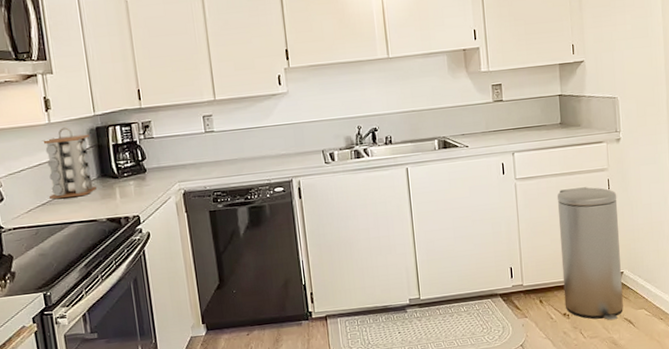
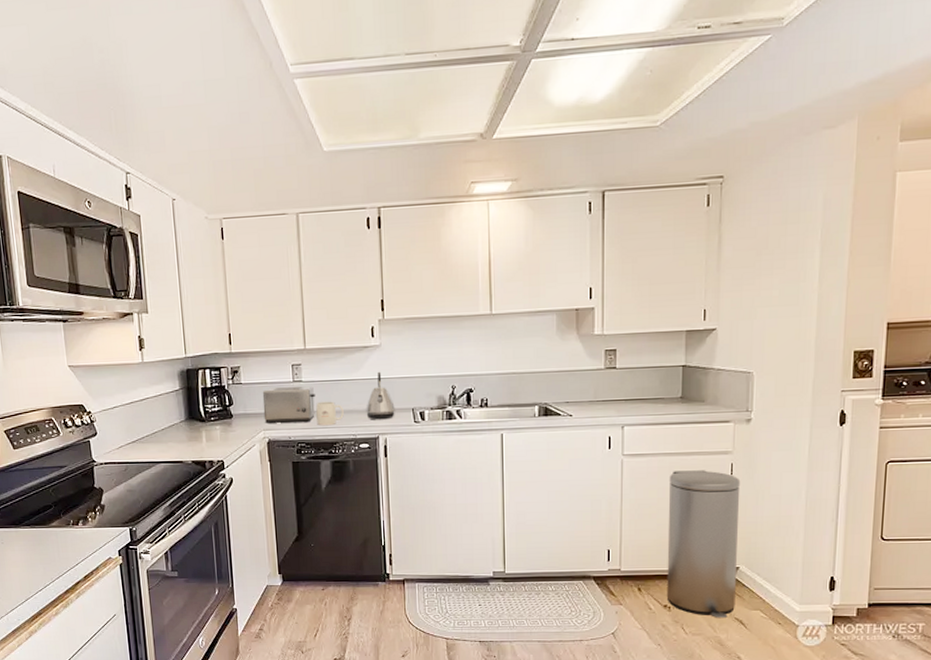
spice rack: present [41,127,98,200] -> none [134,367,185,438]
toaster: none [175,135,229,175] -> present [262,386,315,423]
mug: none [229,148,257,174] -> present [316,401,344,426]
kettle: none [278,117,307,165] -> present [366,371,396,420]

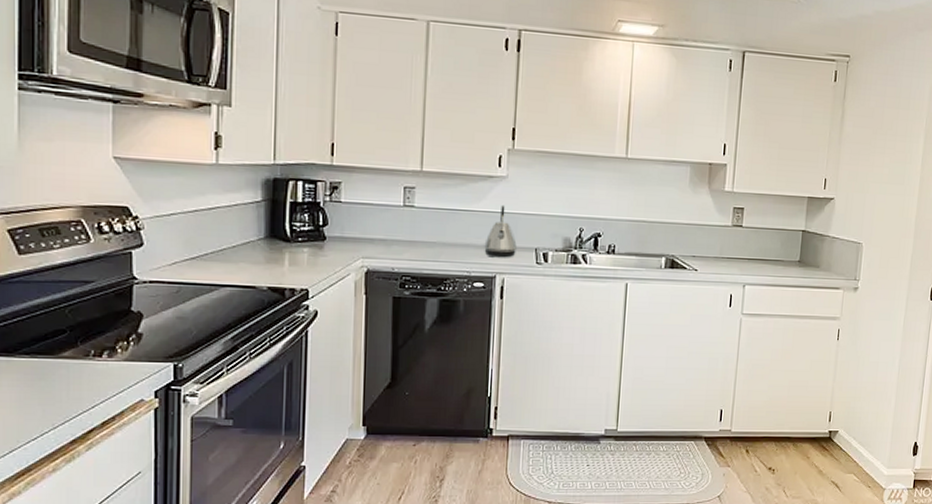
toaster: present [262,386,315,423] -> none [364,210,428,254]
mug: present [316,401,344,426] -> none [427,231,459,260]
pedal bin: present [666,470,741,619] -> none [772,333,845,482]

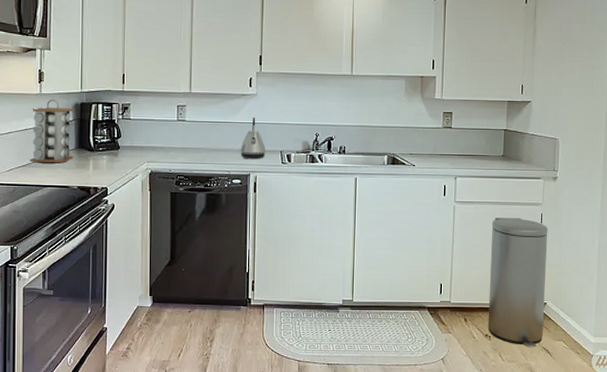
spice rack: none [200,172,265,257] -> present [29,99,75,163]
pedal bin: none [772,333,845,482] -> present [487,218,548,348]

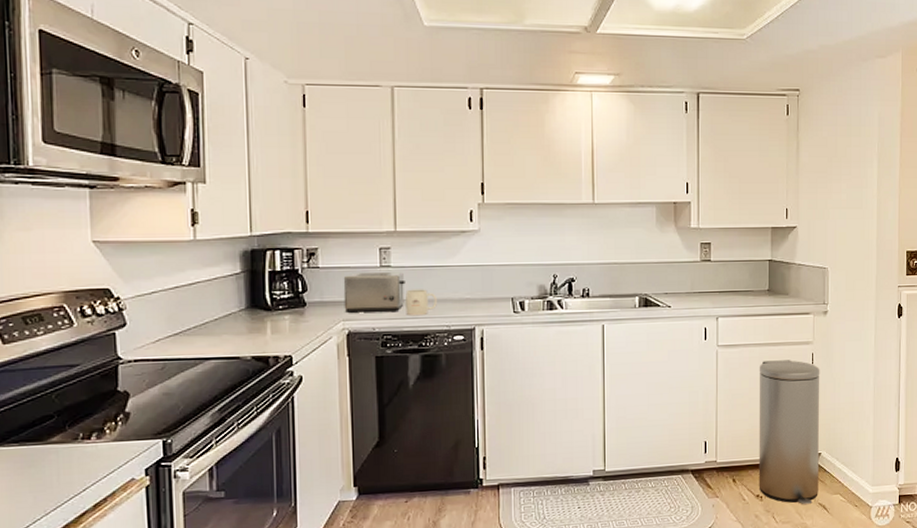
spice rack: present [29,99,75,163] -> none [182,246,245,330]
toaster: none [148,125,196,158] -> present [343,272,405,313]
mug: none [196,140,220,162] -> present [405,289,437,316]
kettle: present [240,117,267,159] -> none [461,258,495,310]

